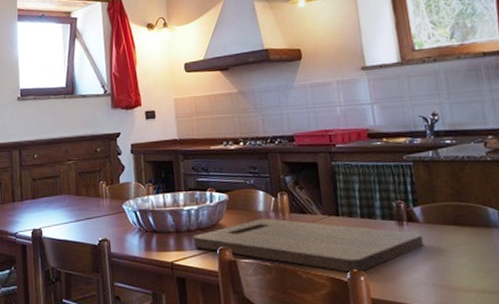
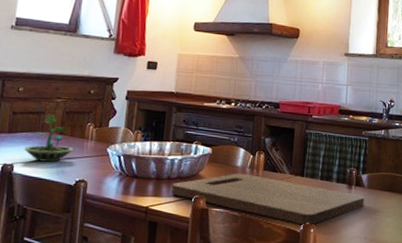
terrarium: none [48,177,92,224] -> present [24,115,74,162]

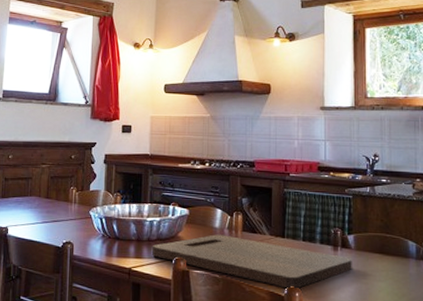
terrarium: present [24,115,74,162] -> none [16,180,60,225]

